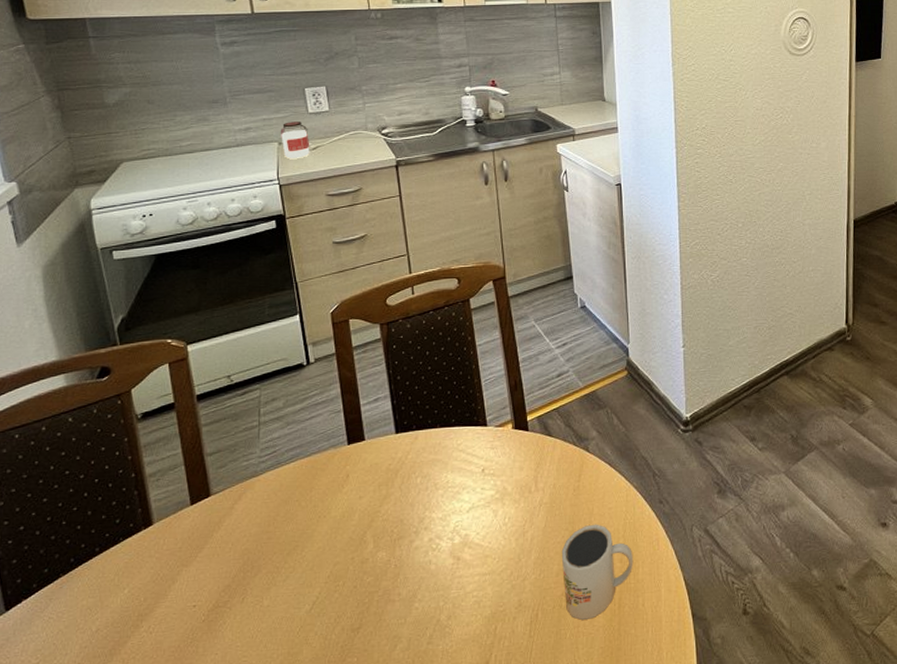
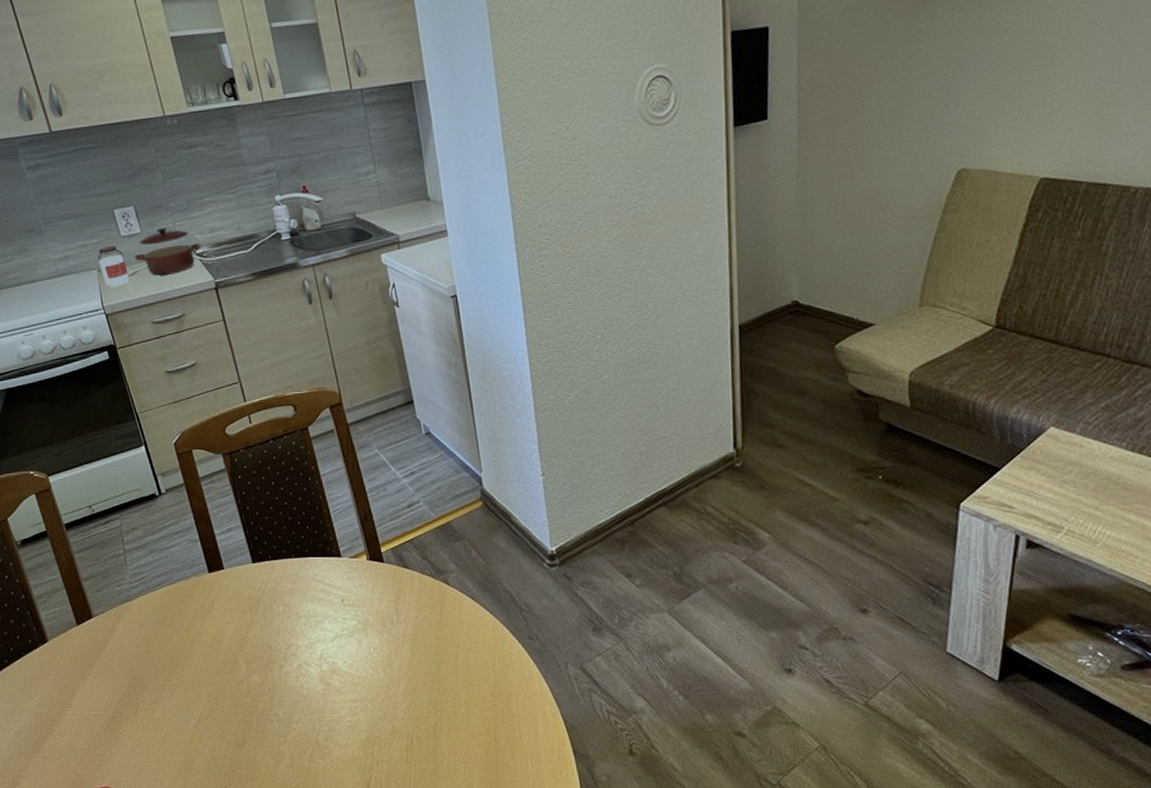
saucepan: none [319,108,387,151] -> present [135,228,200,276]
mug: present [561,524,634,620] -> none [430,657,507,749]

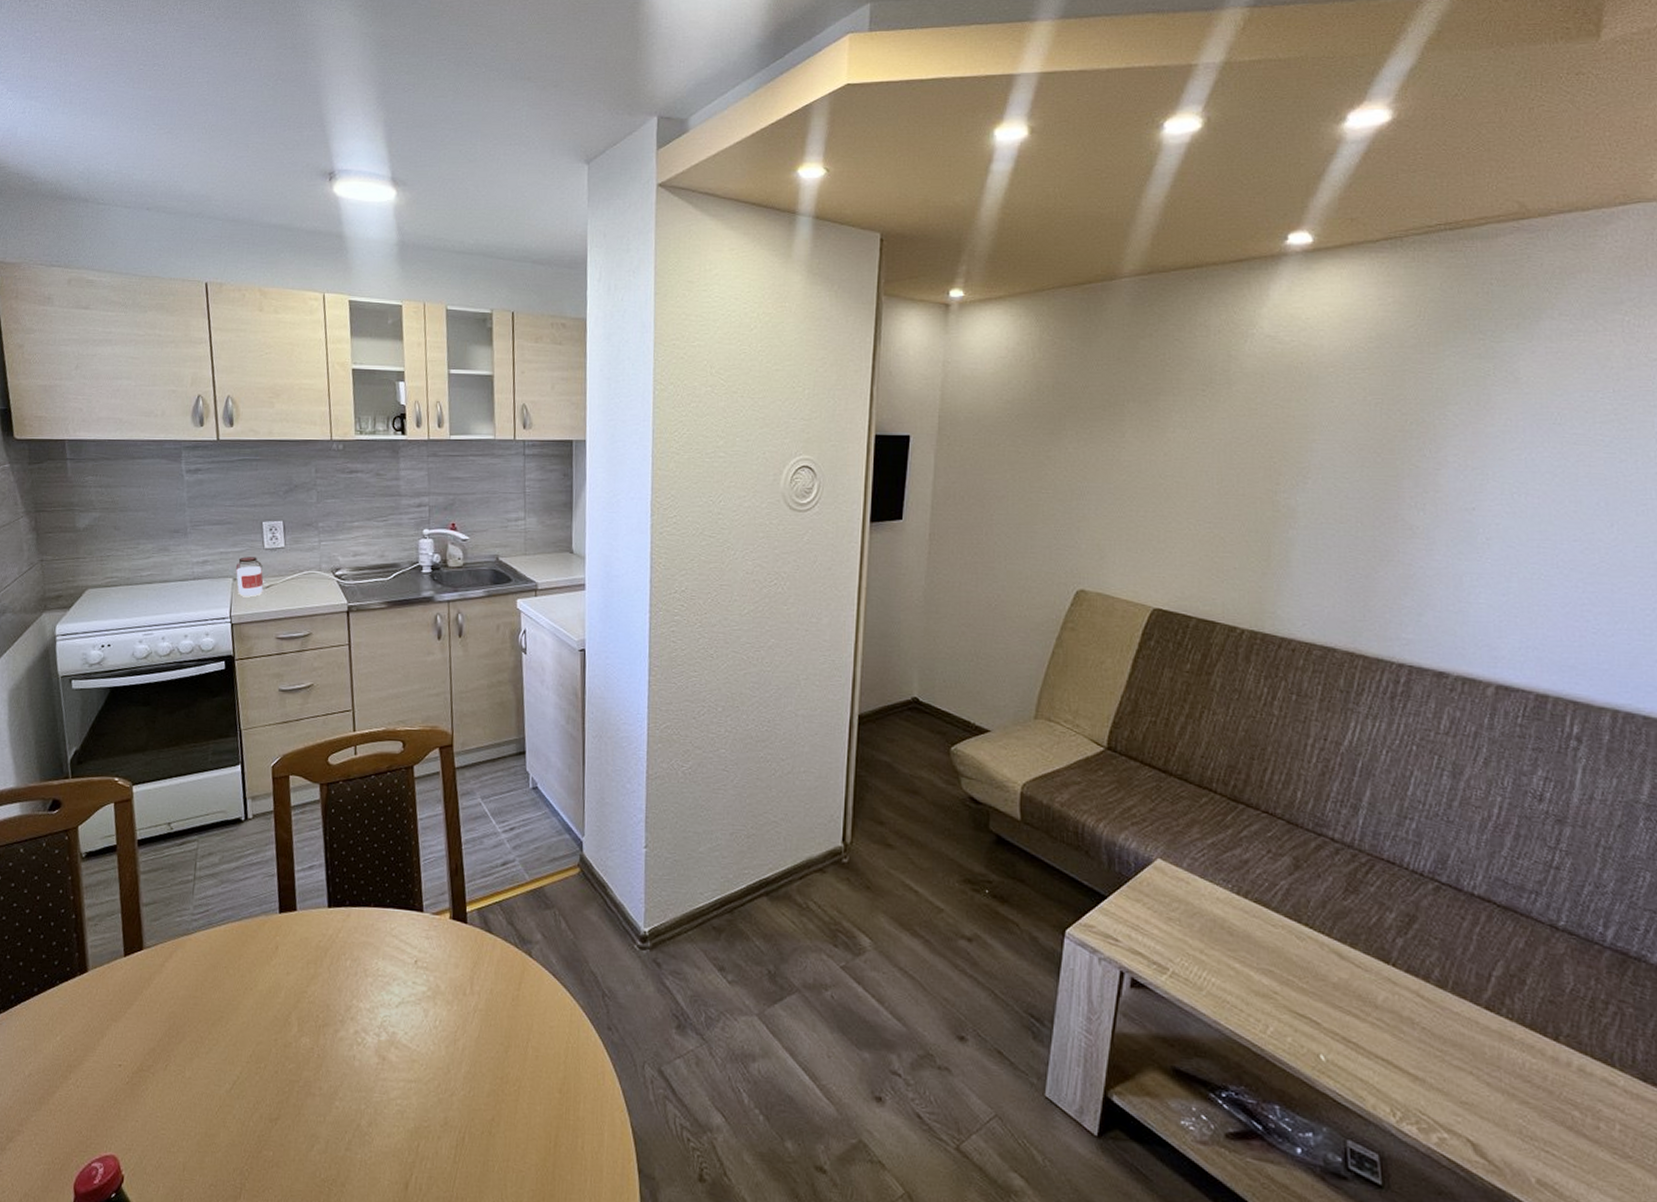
saucepan: present [135,228,200,276] -> none [273,546,341,592]

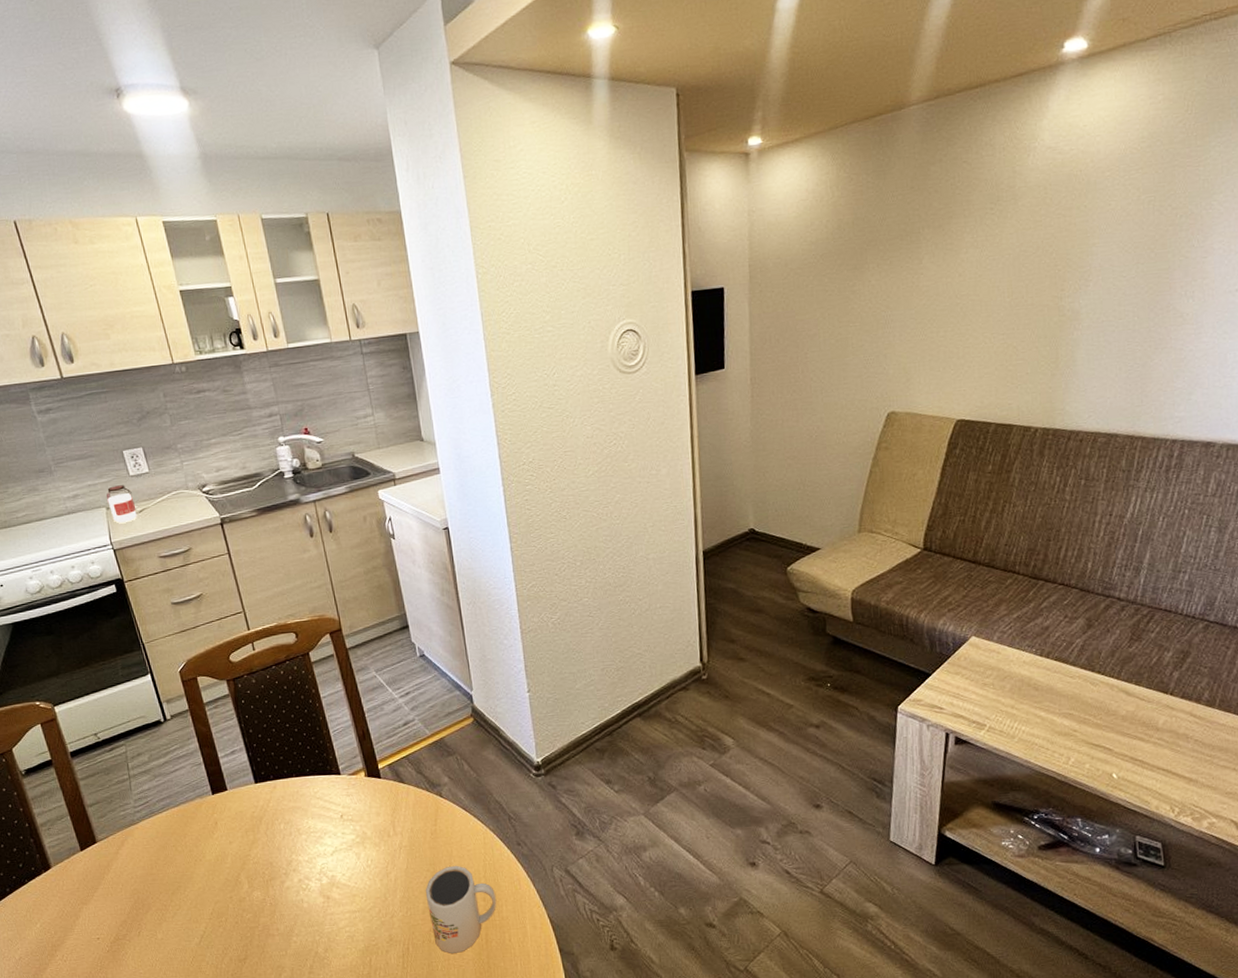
mug: none [494,1042,575,1154] -> present [425,865,497,953]

